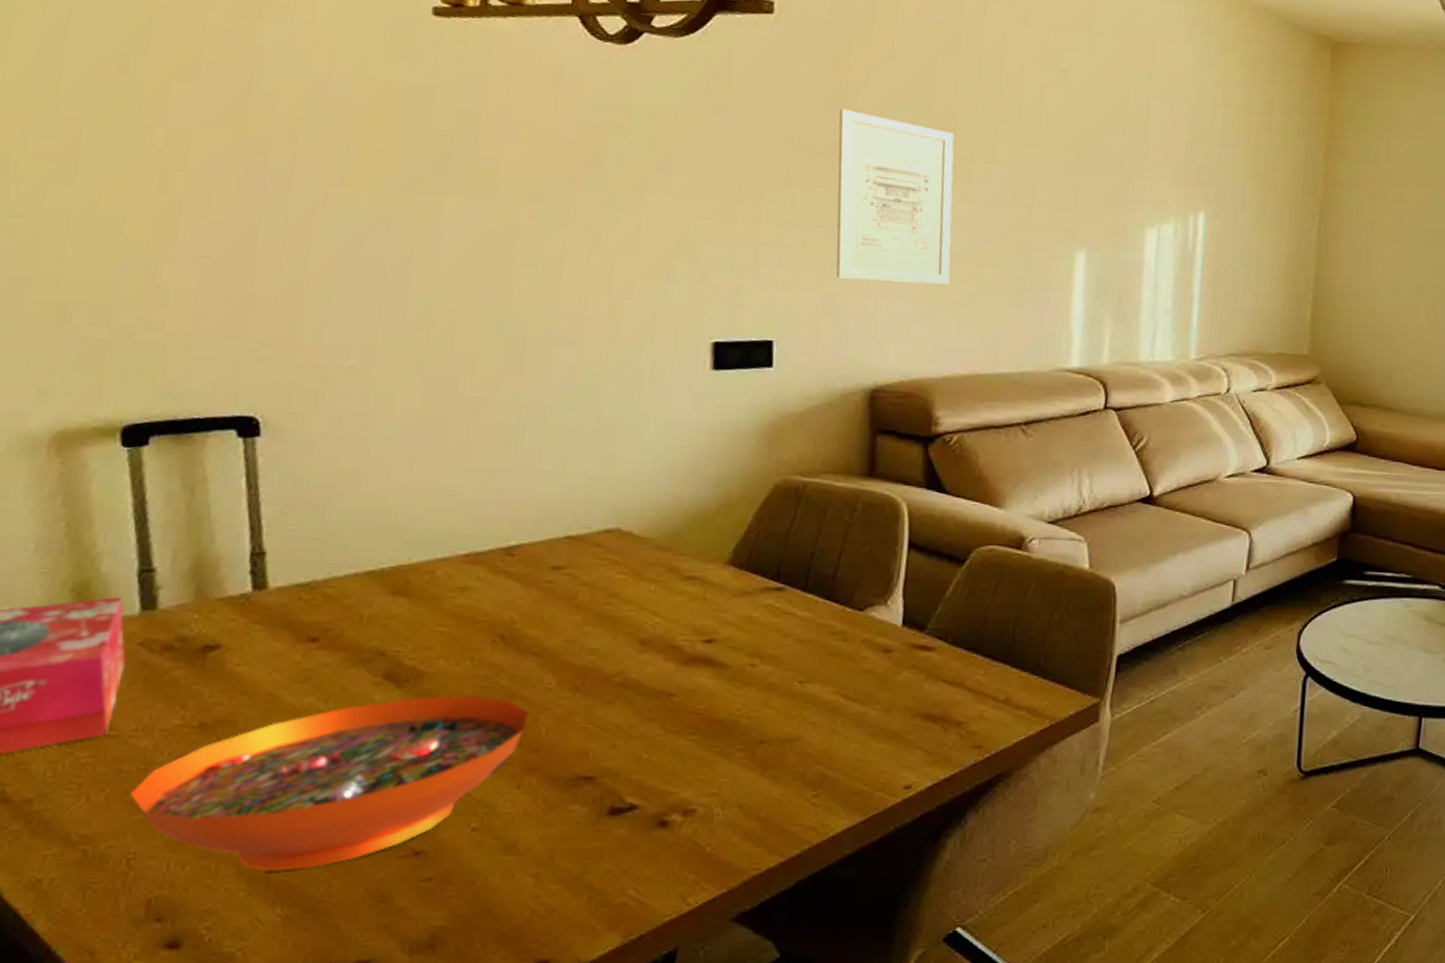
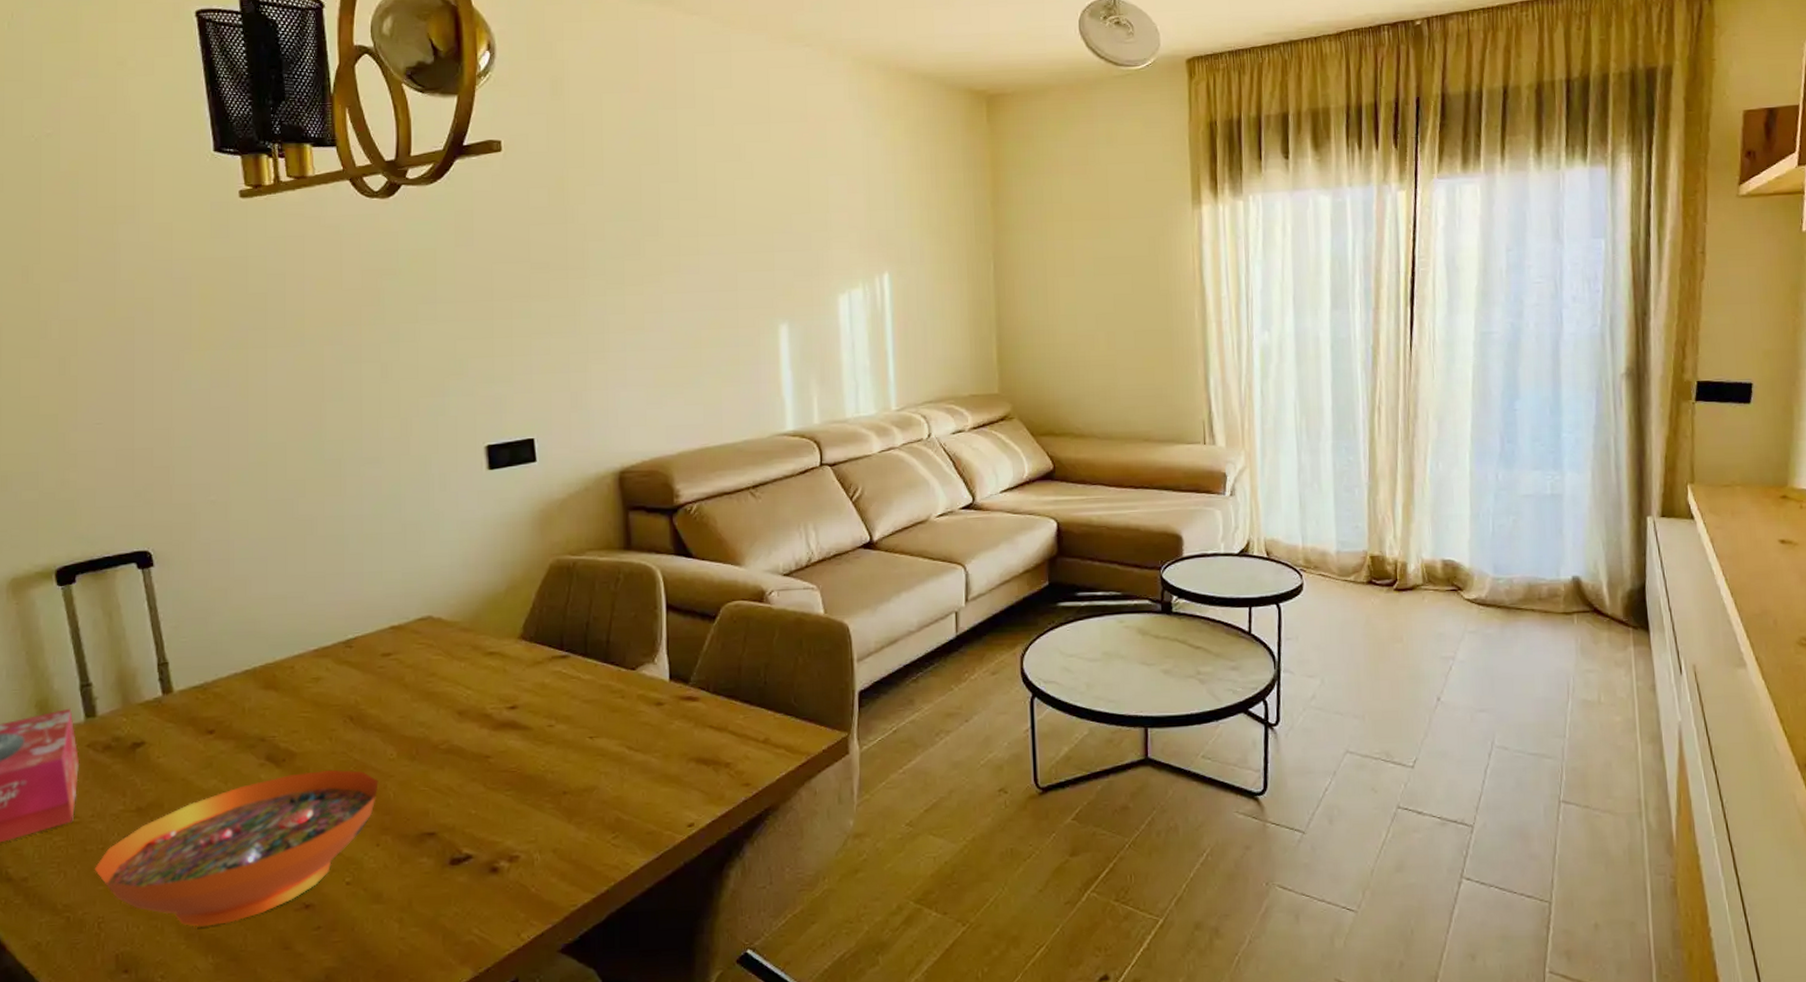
wall art: present [836,109,954,285] -> none [565,226,674,376]

